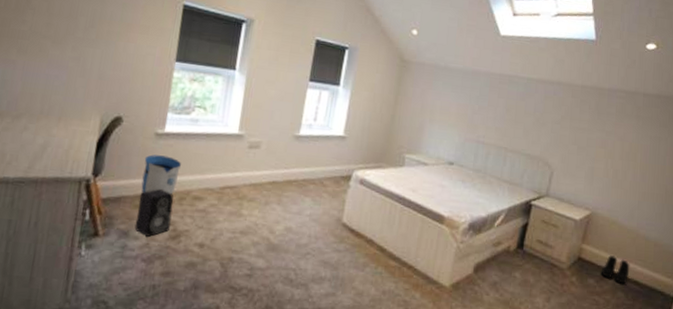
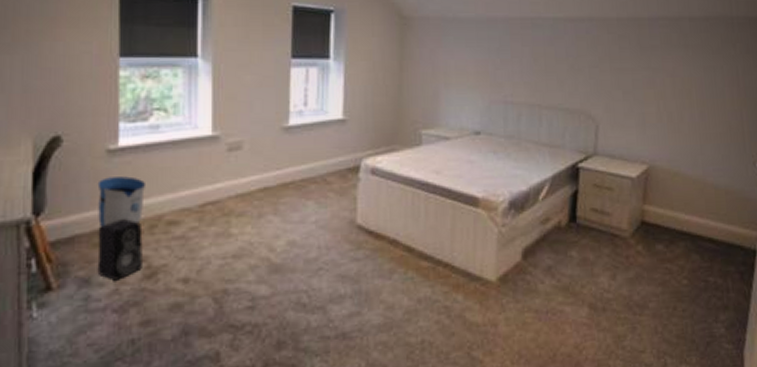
boots: present [601,255,630,284] -> none [669,213,702,244]

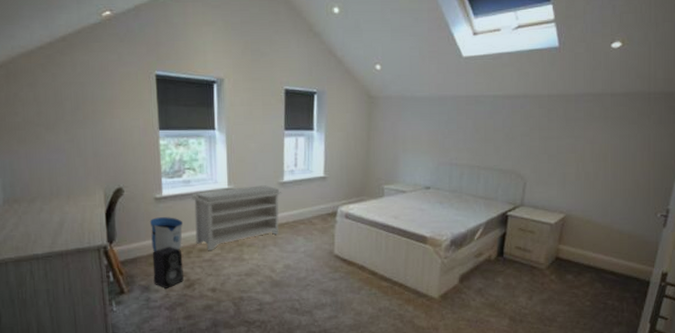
bench: none [160,131,287,223] -> present [192,185,282,250]

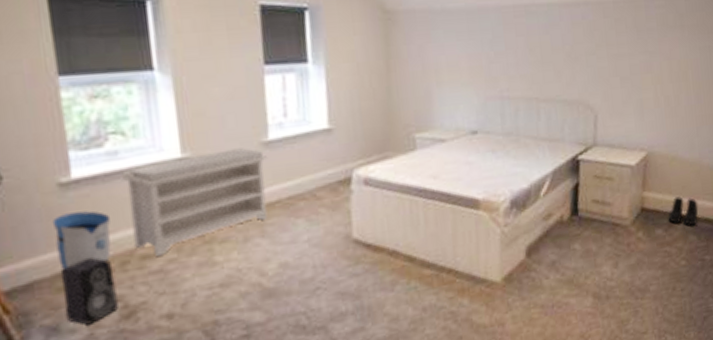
boots: none [578,252,606,276] -> present [668,196,699,226]

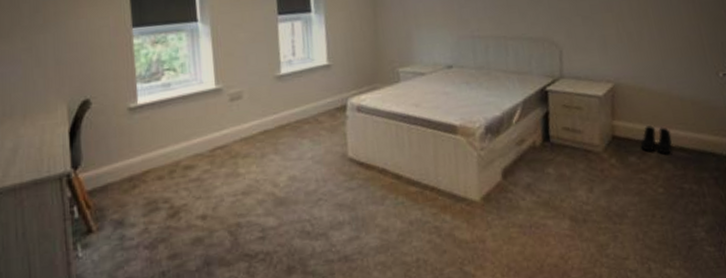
sun visor: present [52,210,111,270] -> none [123,129,164,175]
speaker: present [62,257,118,325] -> none [127,166,166,221]
bench: present [122,148,268,256] -> none [173,81,281,167]

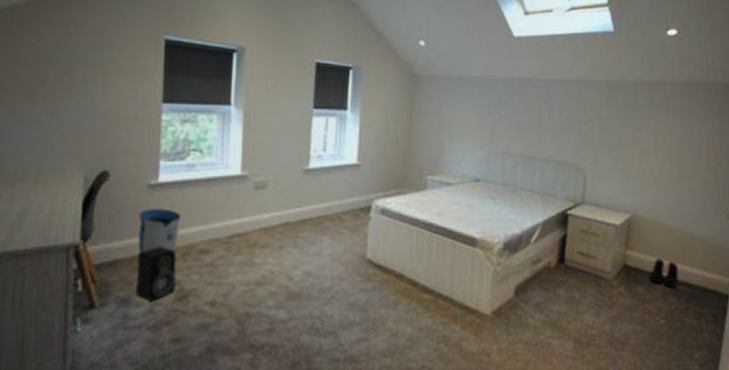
sun visor: none [123,129,164,175] -> present [138,209,182,253]
speaker: none [127,166,166,221] -> present [135,247,176,301]

